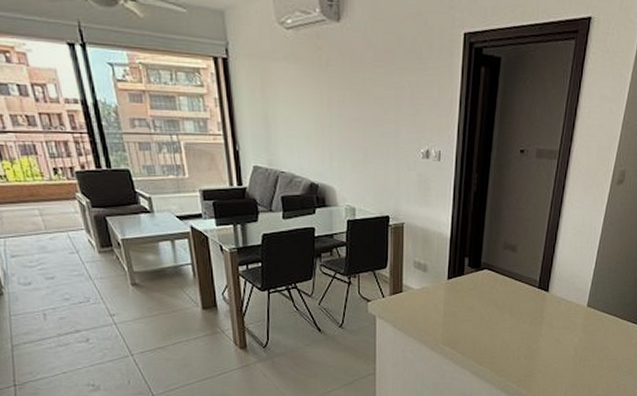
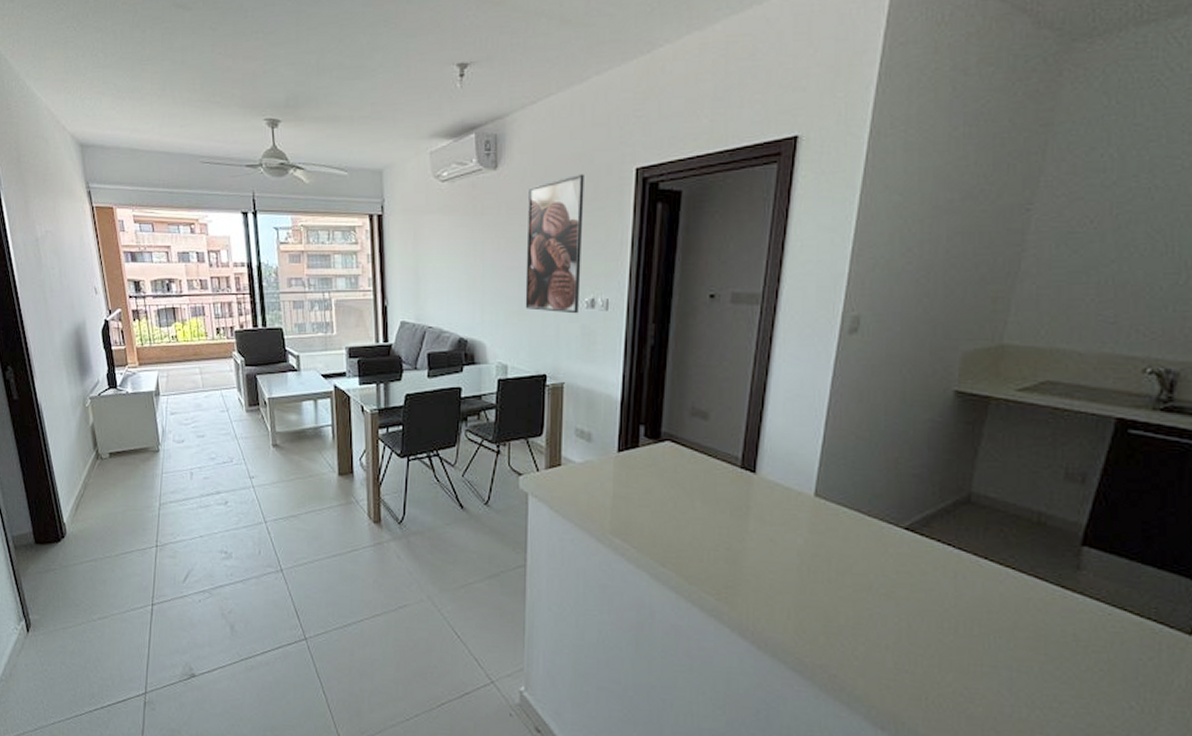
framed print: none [369,33,420,163] -> present [525,174,584,314]

